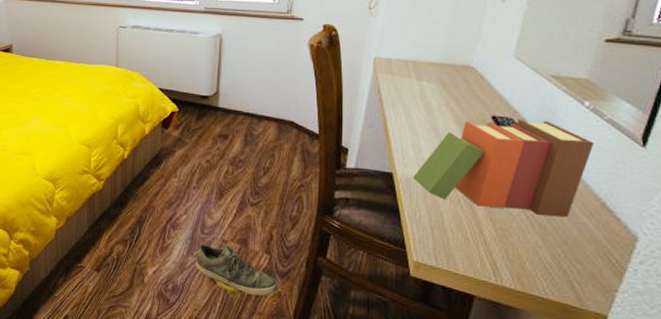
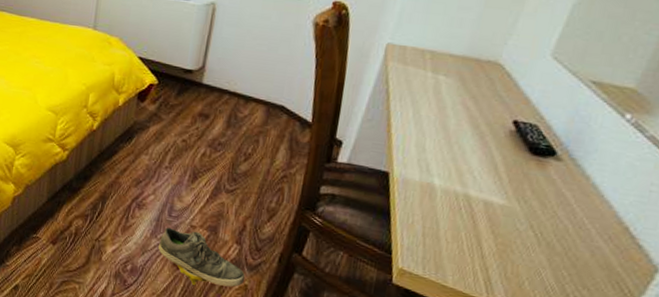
books: present [412,119,595,218] -> none [410,123,629,239]

